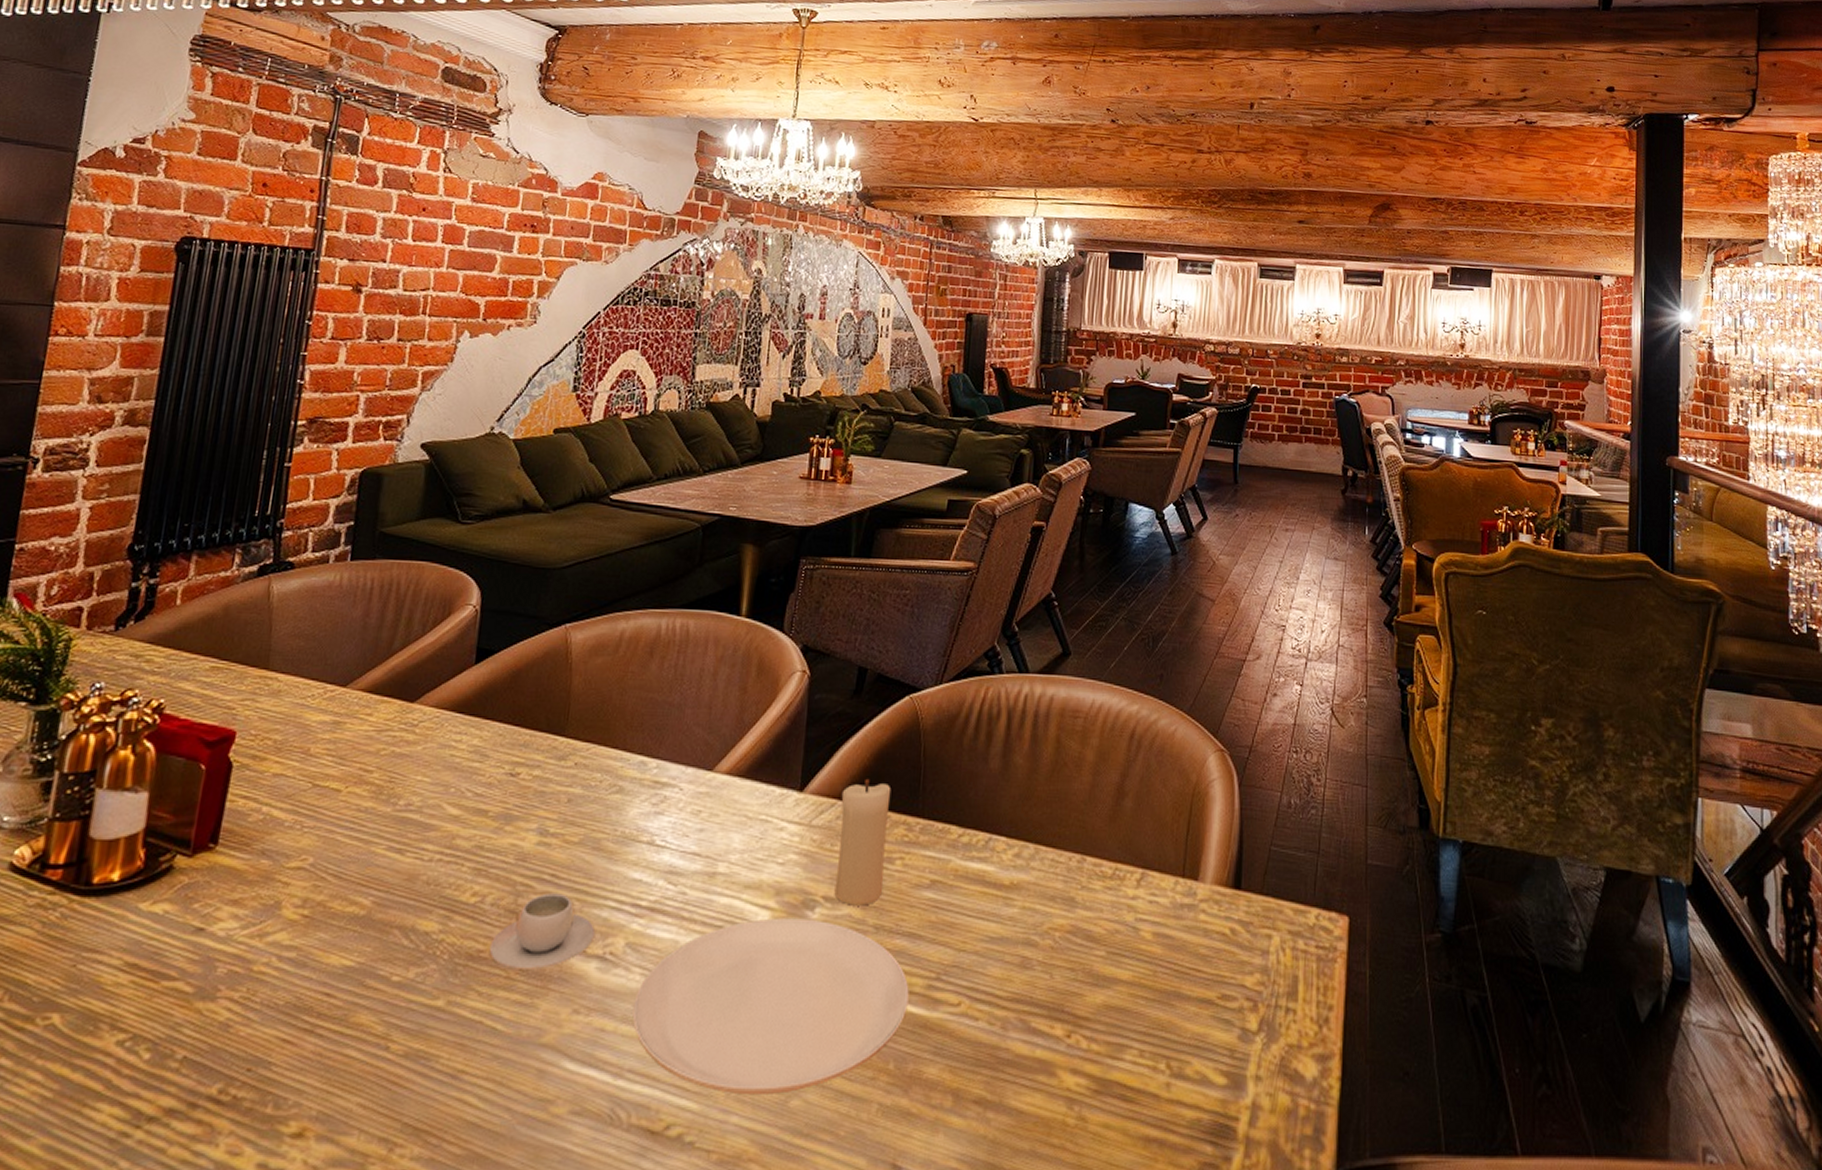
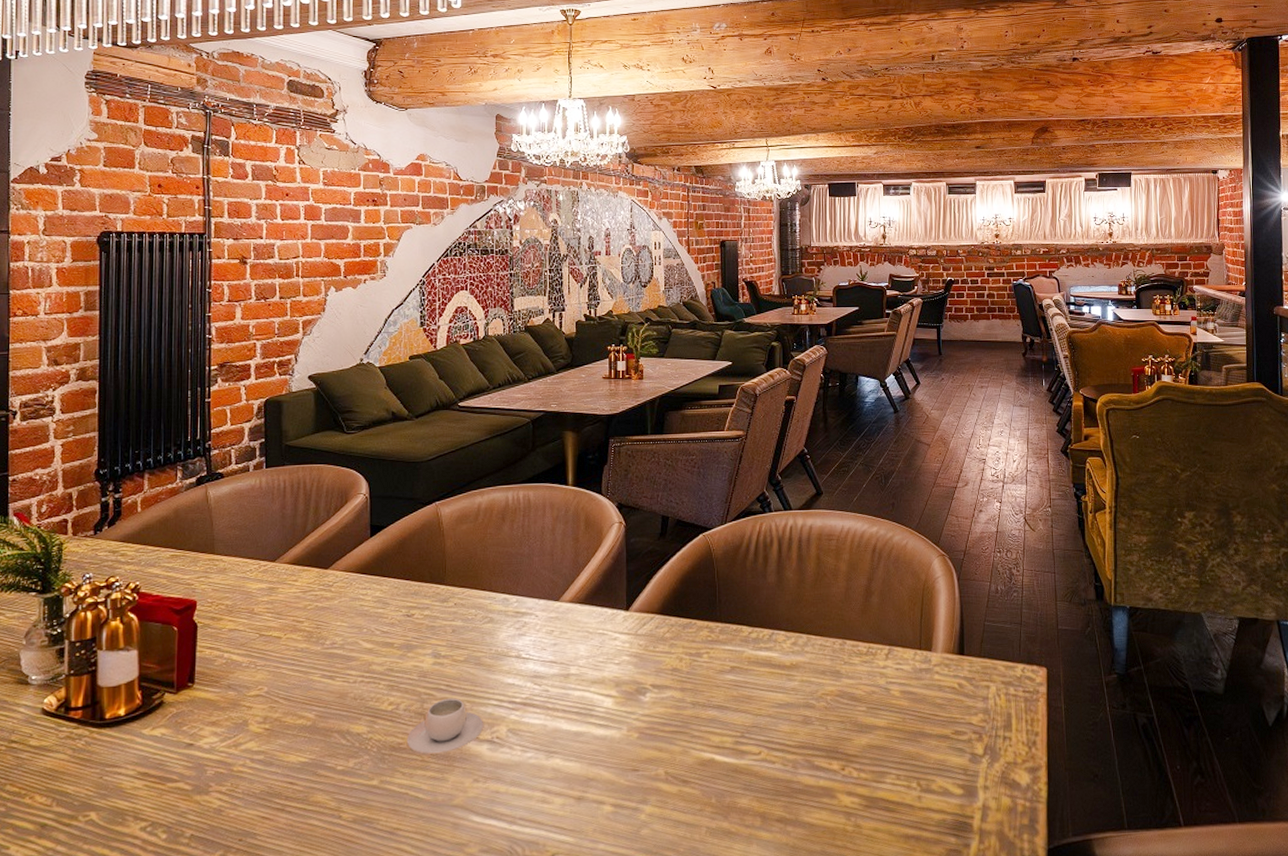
plate: present [632,918,909,1096] -> none [518,701,722,829]
candle: present [834,778,892,906] -> none [658,597,696,690]

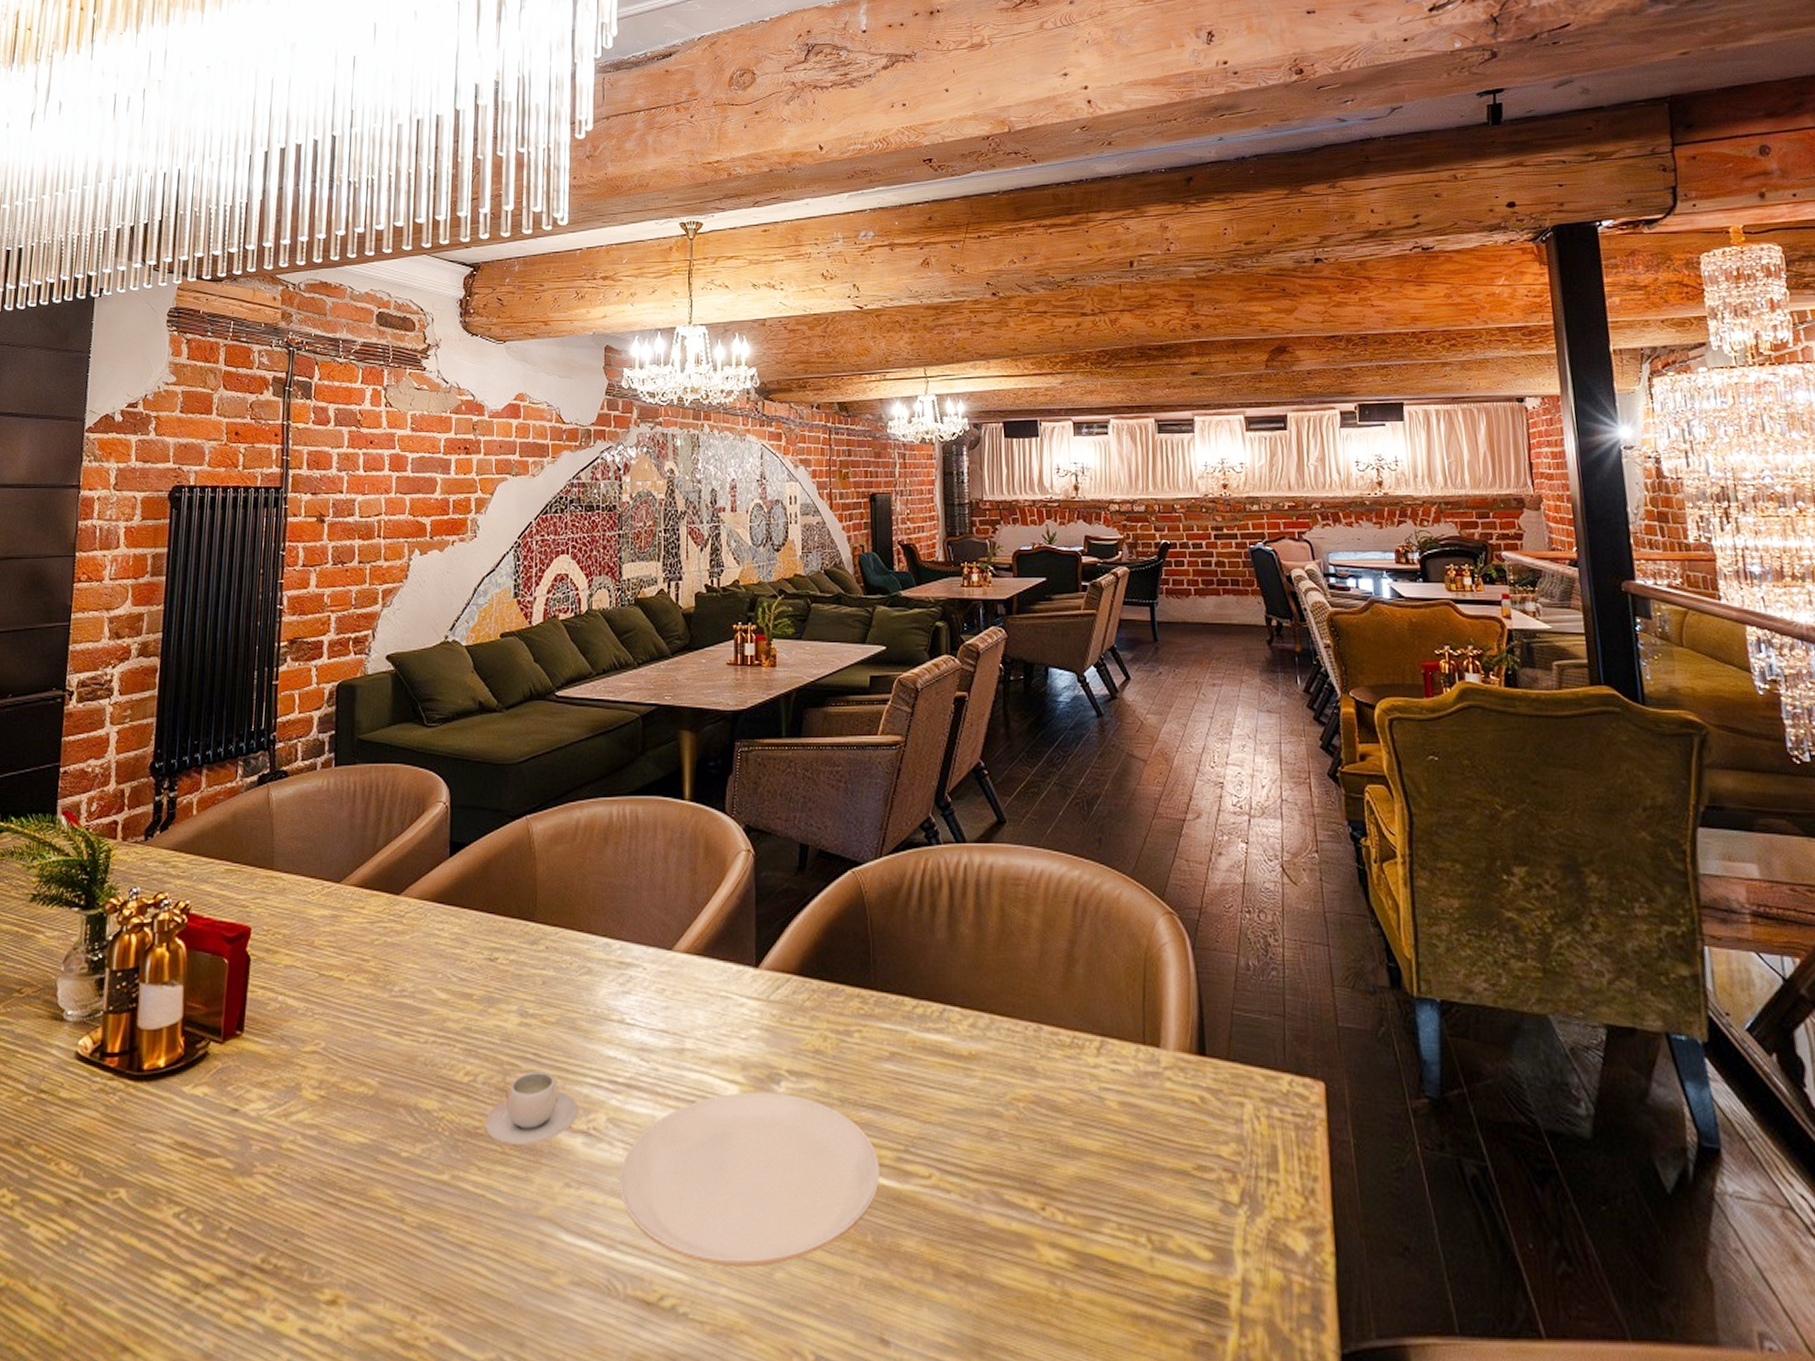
plate: none [518,701,722,829] -> present [619,1092,880,1268]

